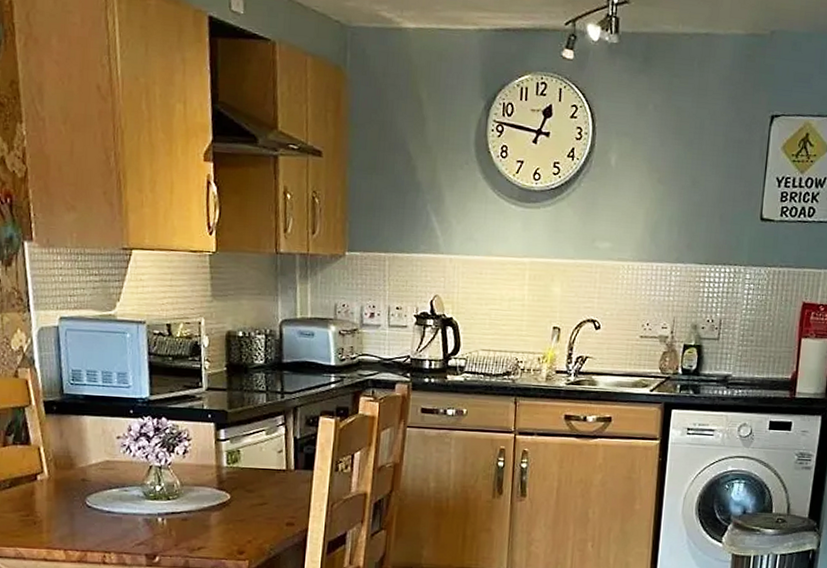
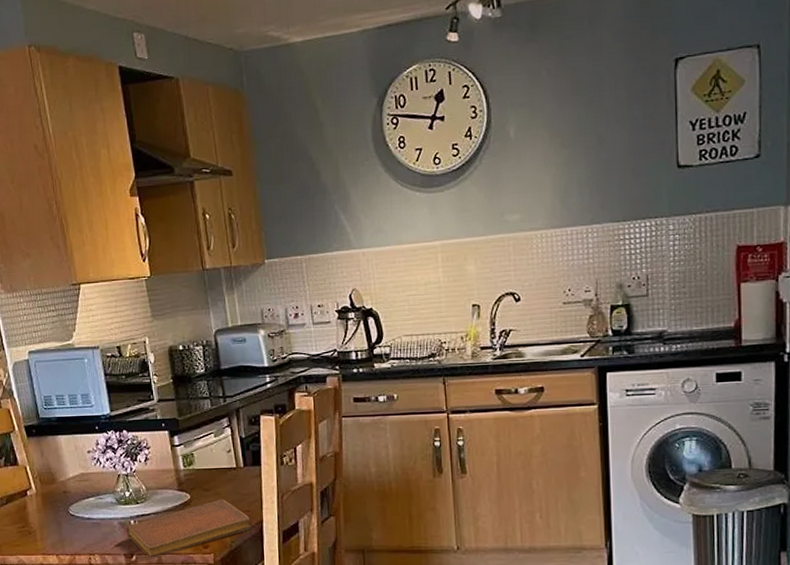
notebook: none [151,502,295,560] -> present [126,499,252,557]

